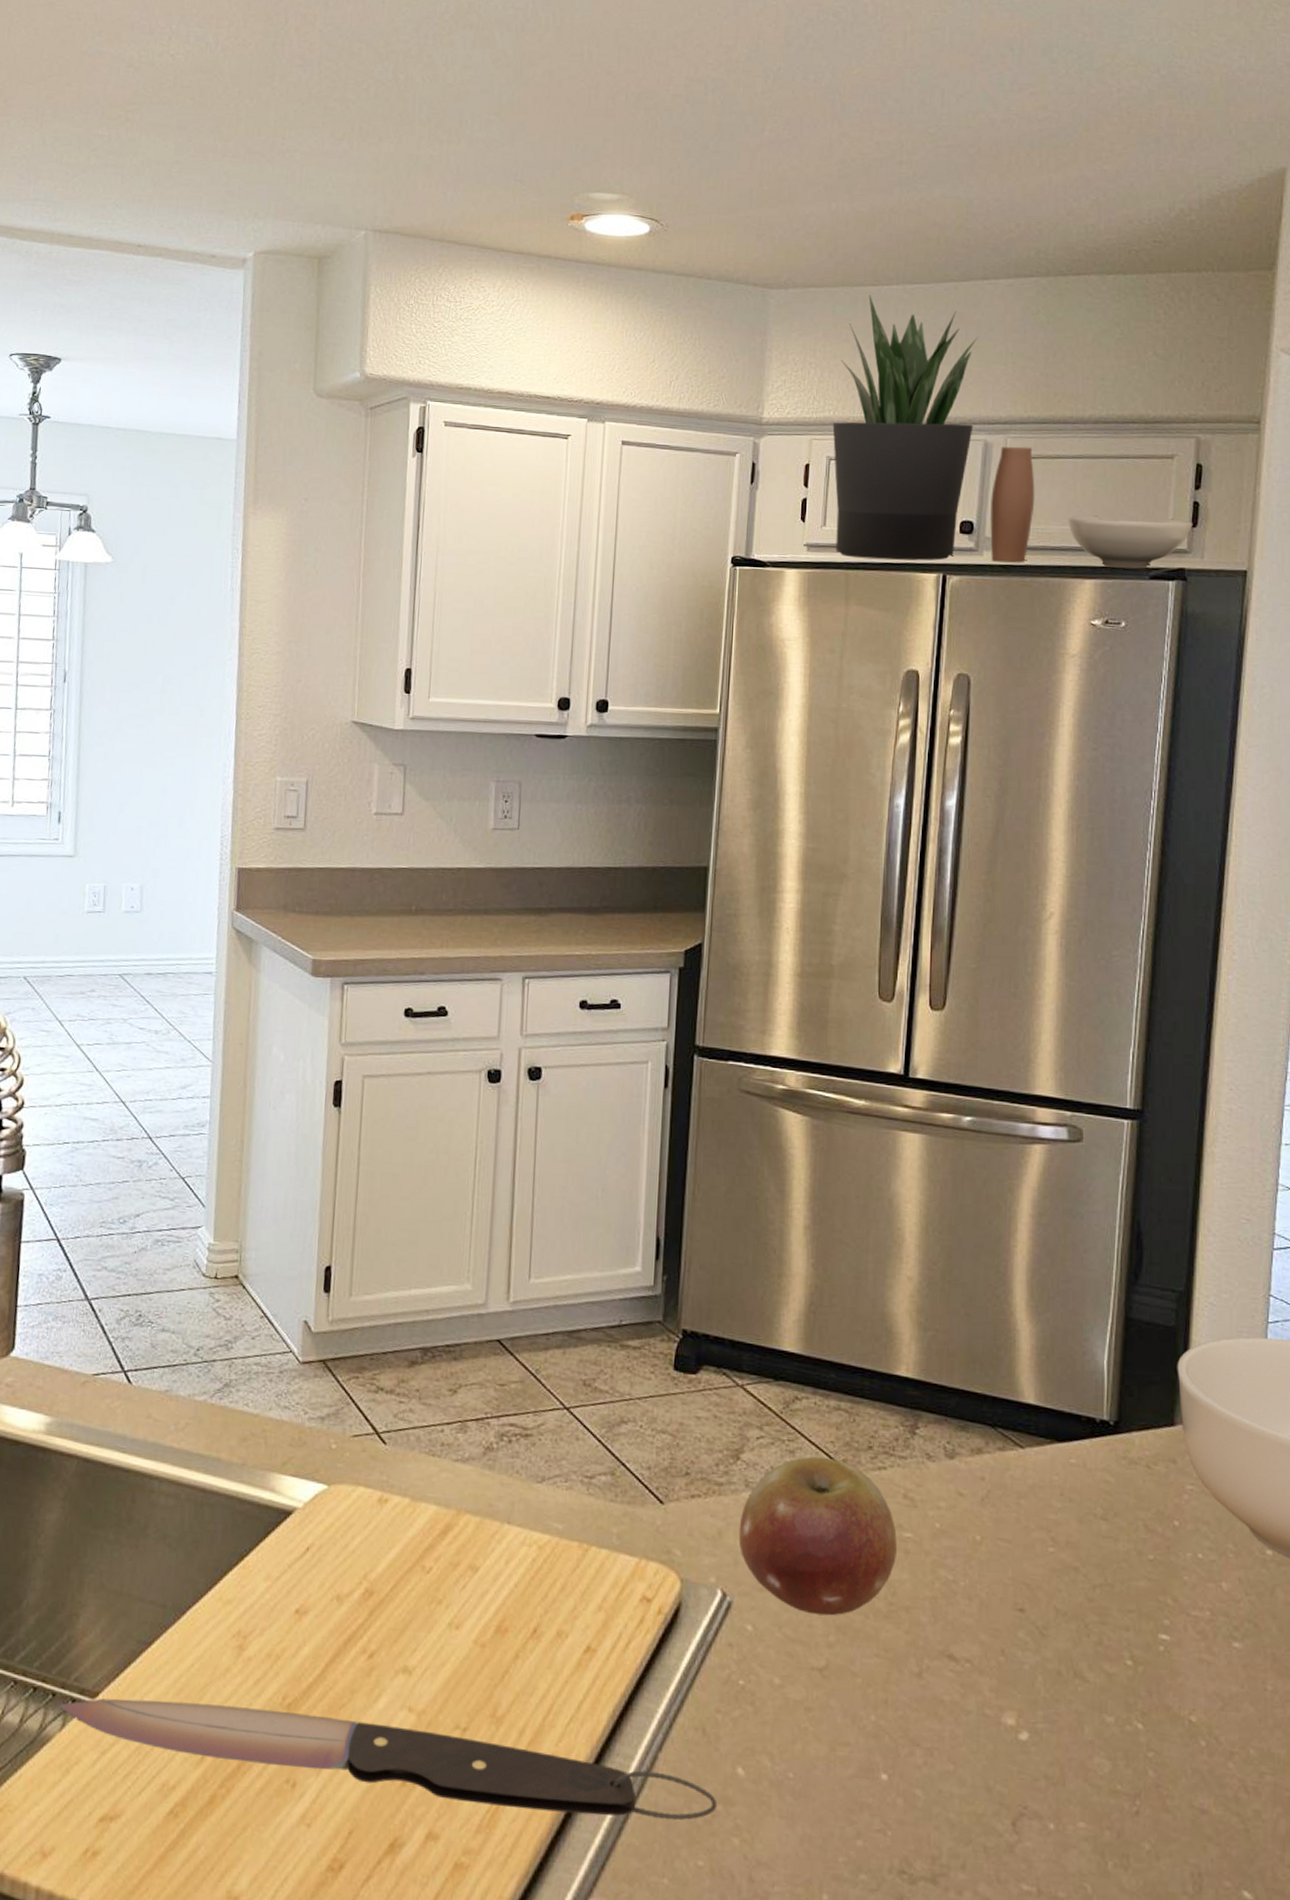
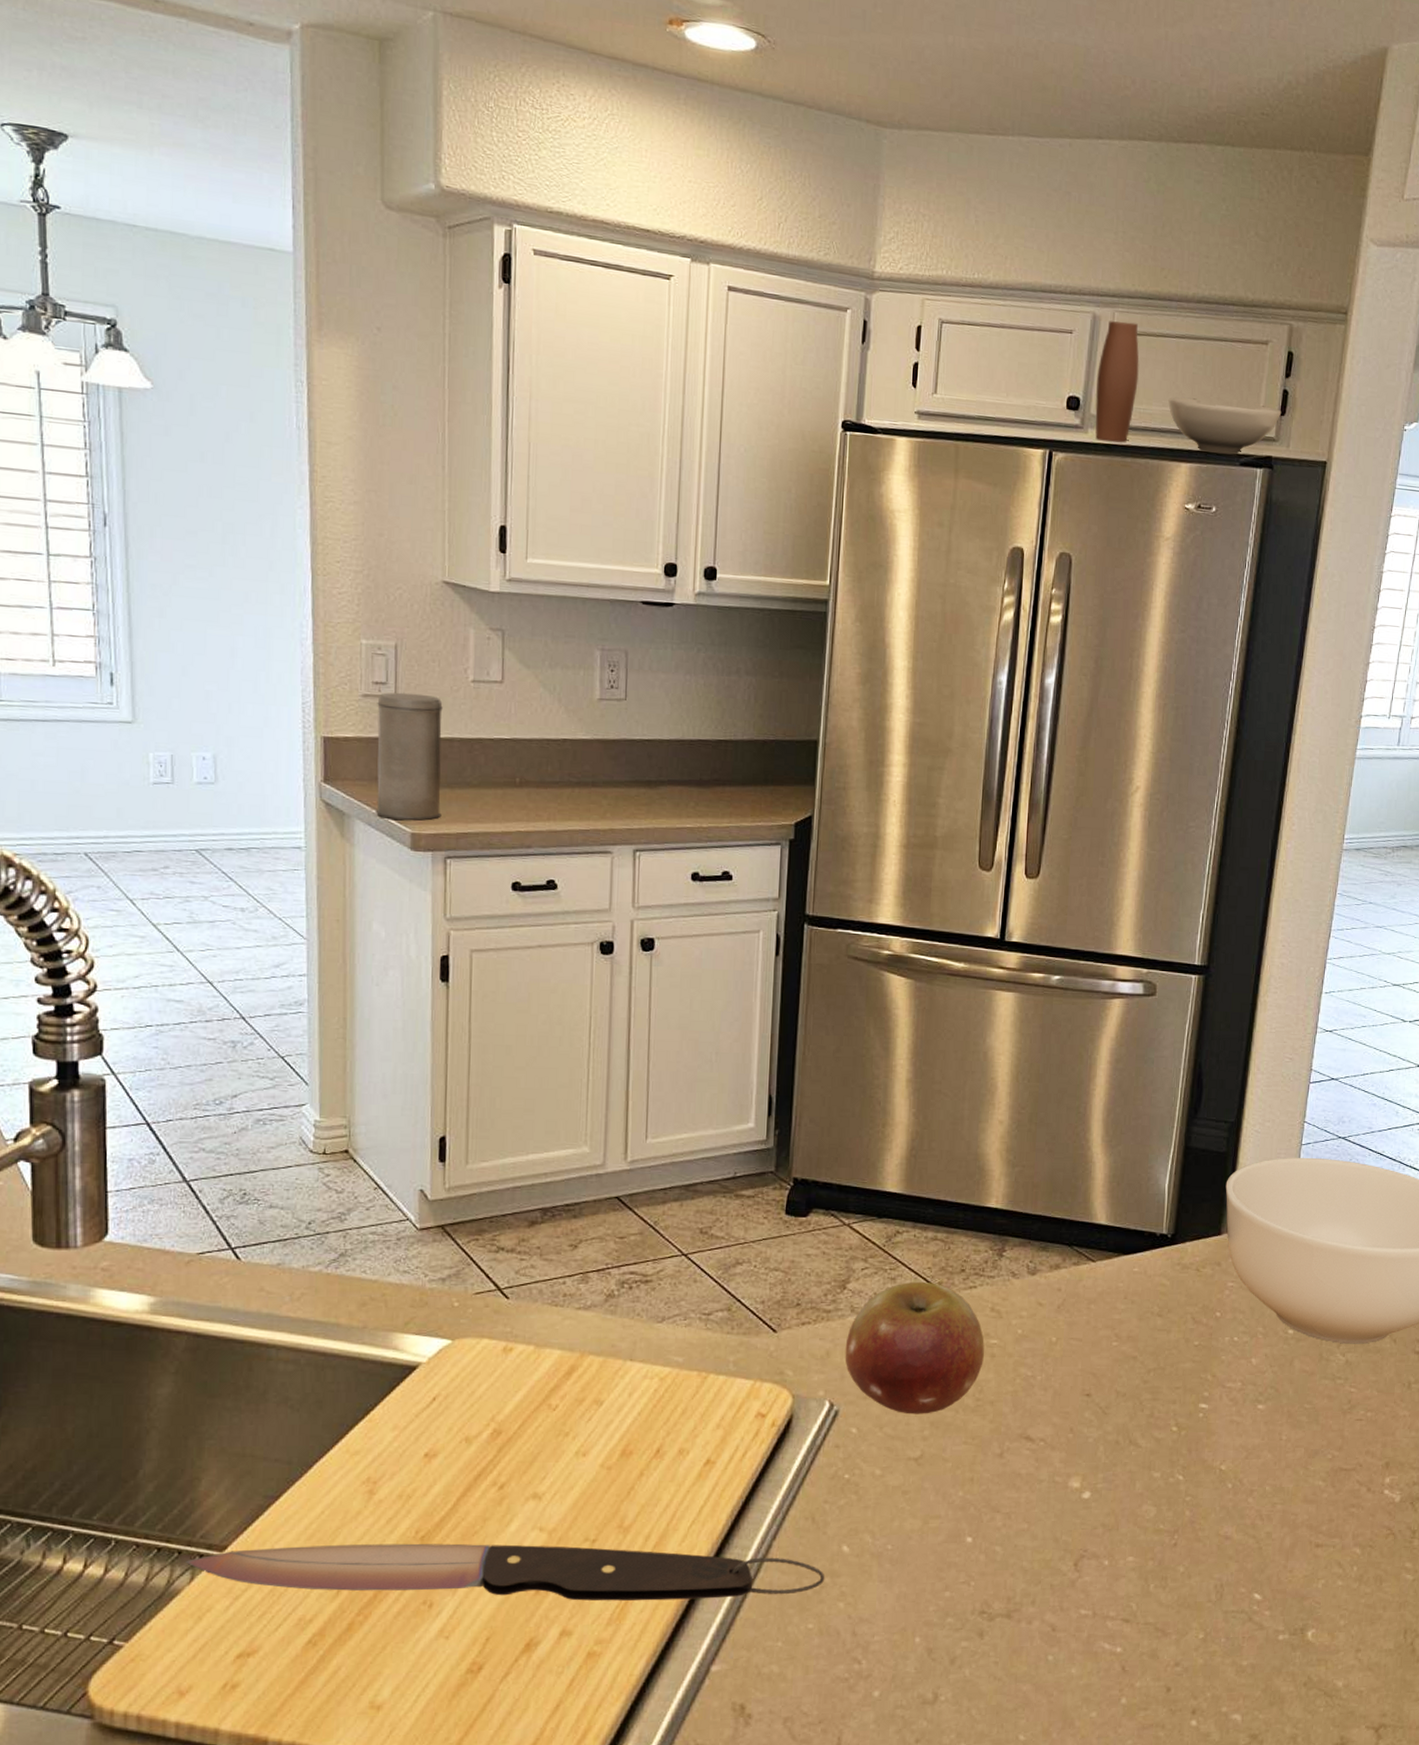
canister: none [281,825,347,948] -> present [376,692,443,822]
planter: present [832,295,978,561] -> none [945,144,1091,436]

